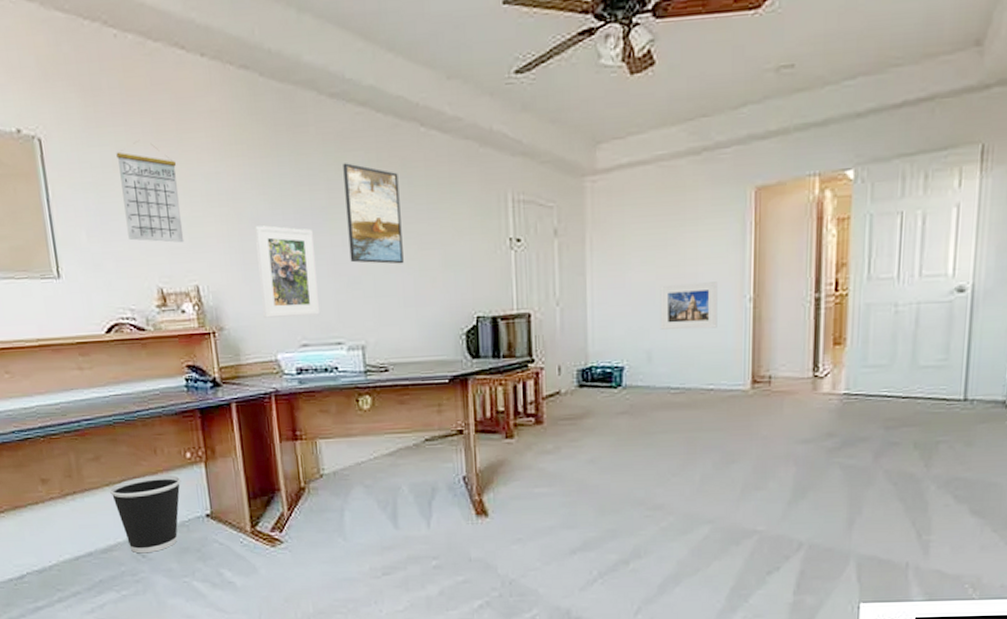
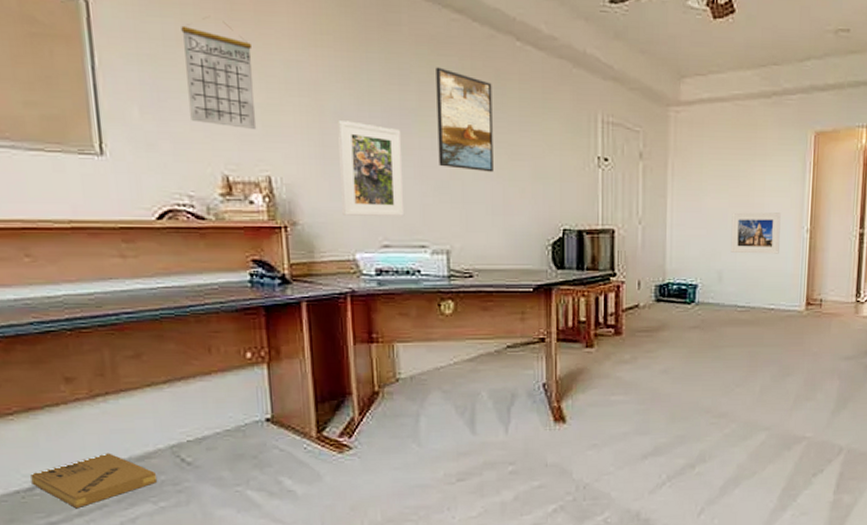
cardboard box: none [20,546,118,596] -> present [30,453,156,509]
wastebasket: present [109,474,181,554] -> none [150,375,239,461]

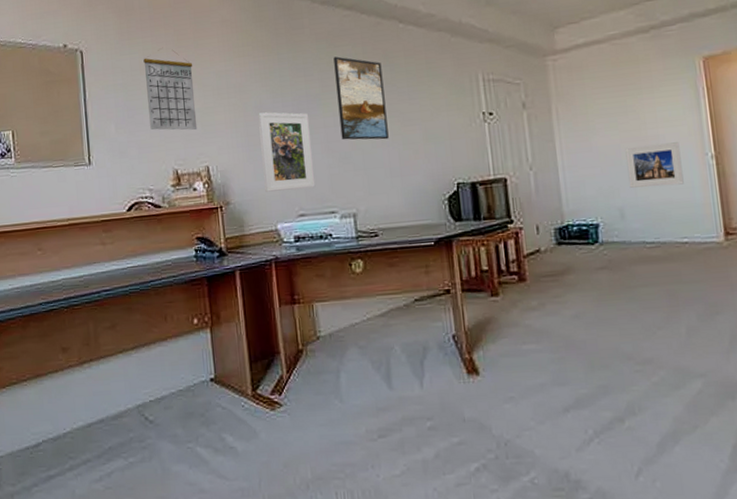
cardboard box: present [30,453,156,509] -> none [37,412,127,464]

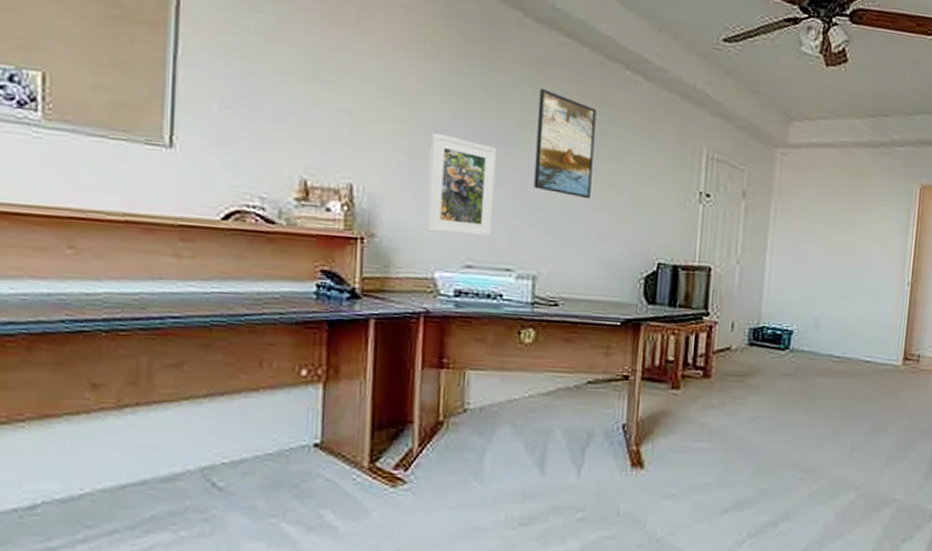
calendar: present [143,49,198,130] -> none [274,18,350,134]
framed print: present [625,142,684,188] -> none [829,259,883,305]

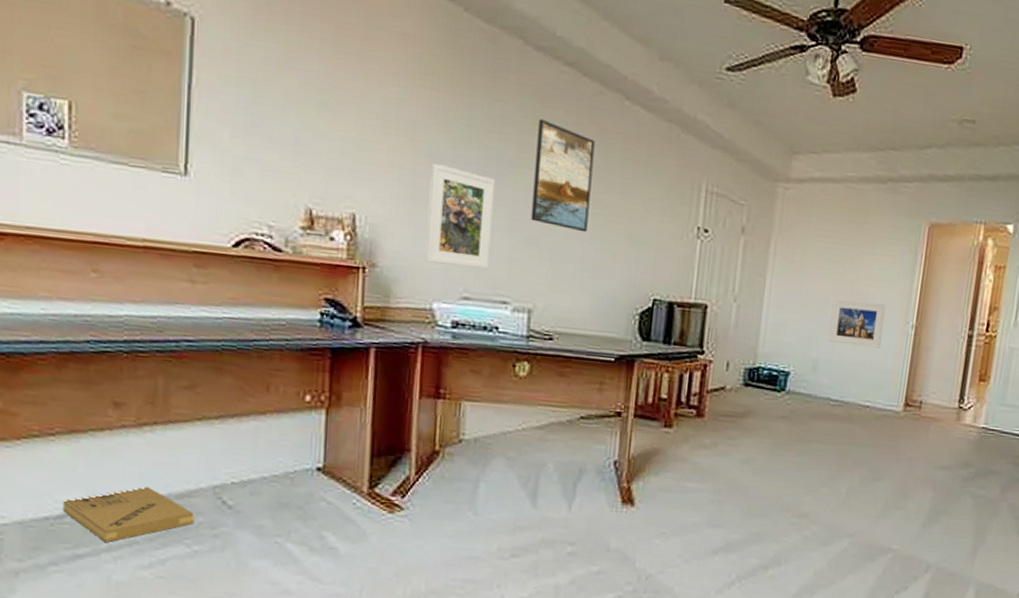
cardboard box: none [33,471,180,534] -> present [63,486,193,543]
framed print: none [829,259,883,305] -> present [828,299,886,348]

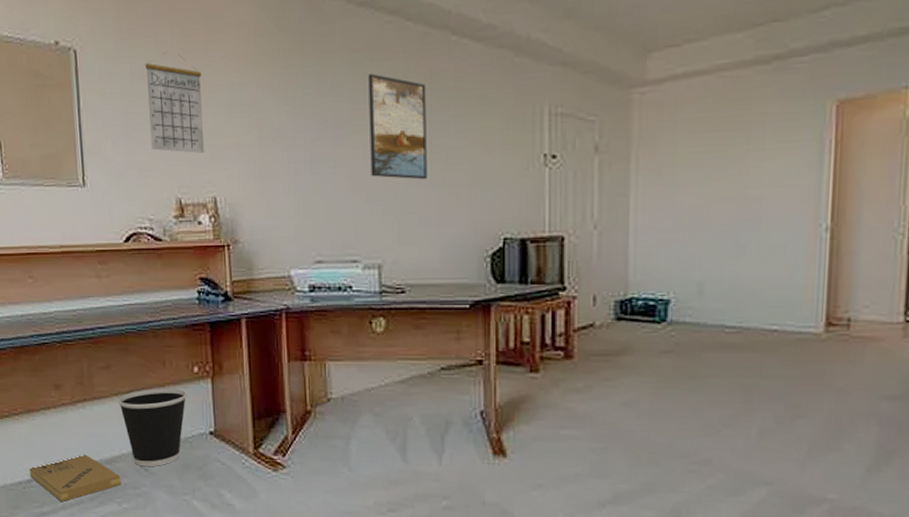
wastebasket: none [200,415,294,505] -> present [117,388,187,467]
calendar: none [281,47,354,164] -> present [145,54,205,153]
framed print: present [425,162,495,270] -> none [275,136,337,232]
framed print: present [828,299,886,348] -> none [715,207,787,261]

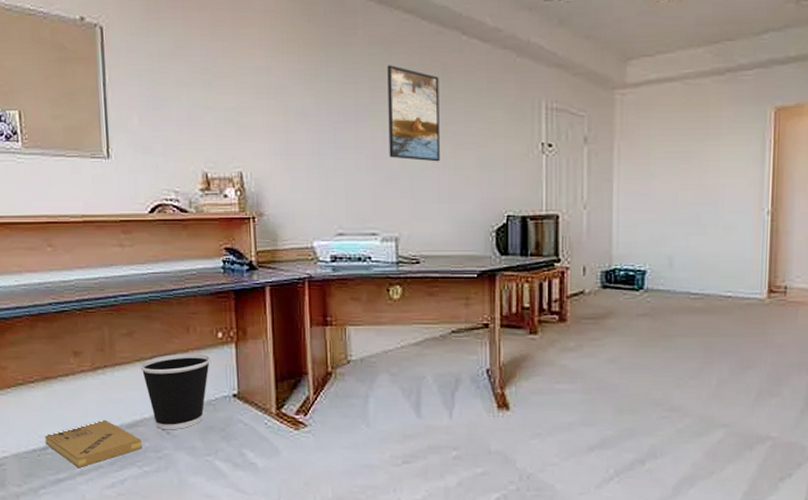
calendar: present [145,54,205,153] -> none [173,35,232,130]

